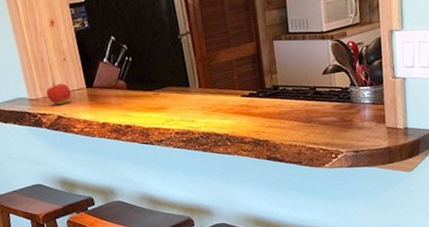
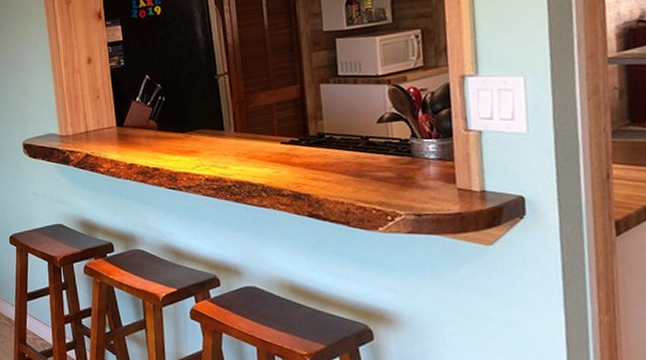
fruit: present [46,82,72,106] -> none [76,119,101,143]

